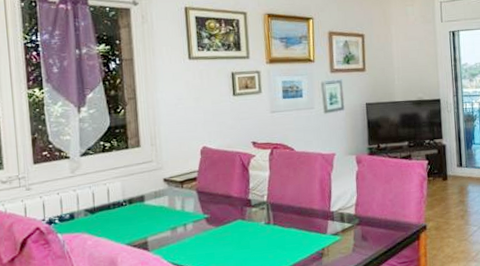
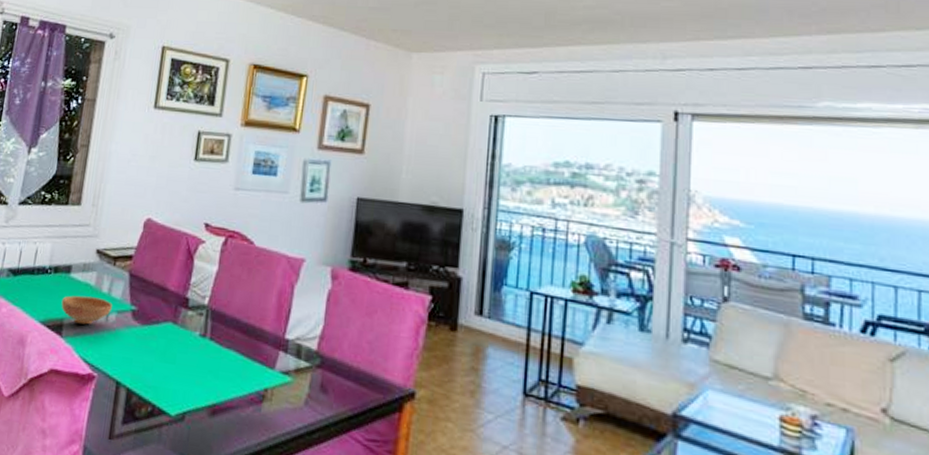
bowl: none [141,214,188,238] -> present [61,295,112,325]

